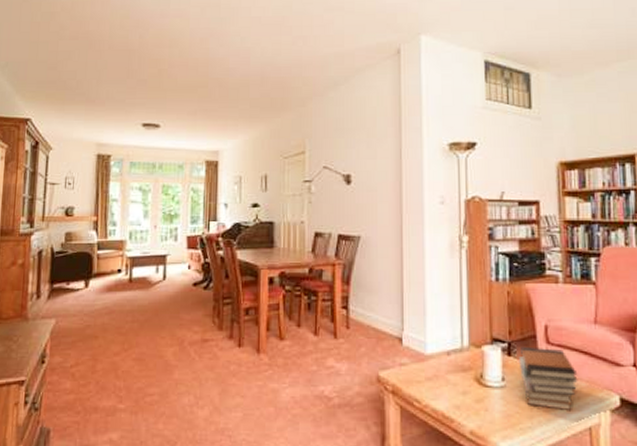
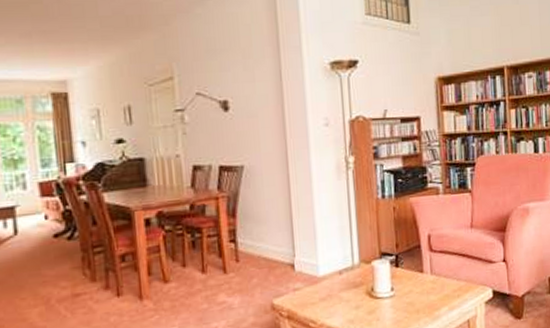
book stack: present [518,346,578,412] -> none [405,255,458,310]

